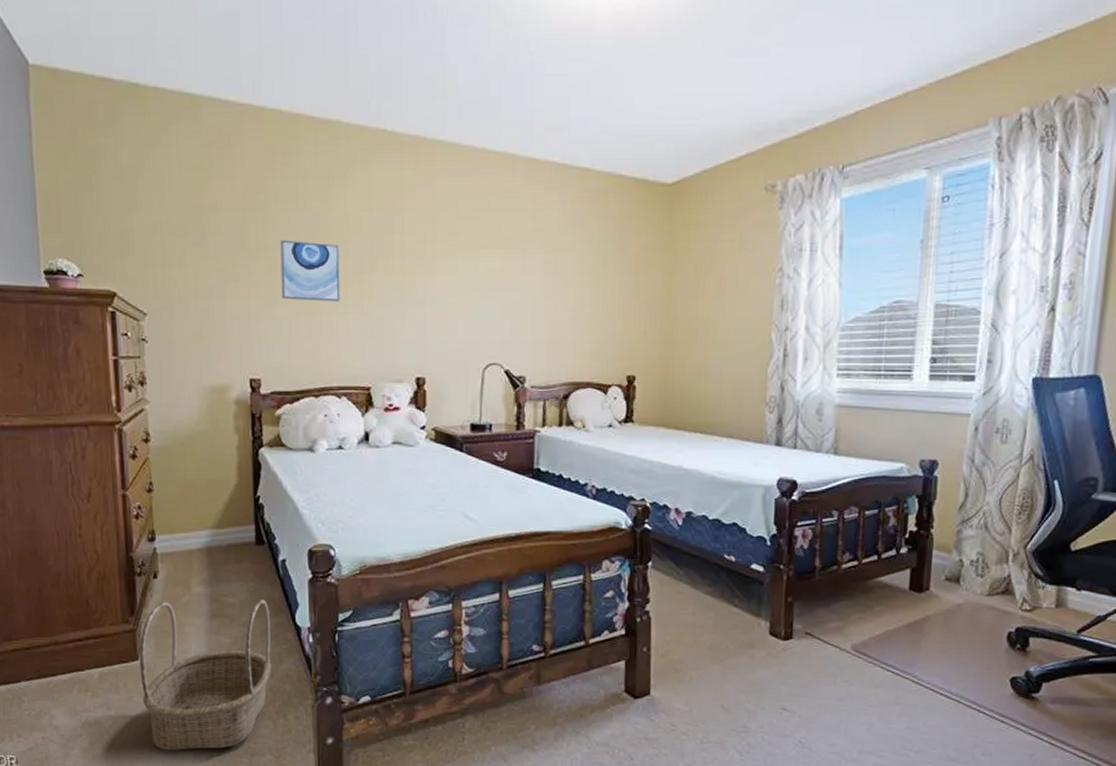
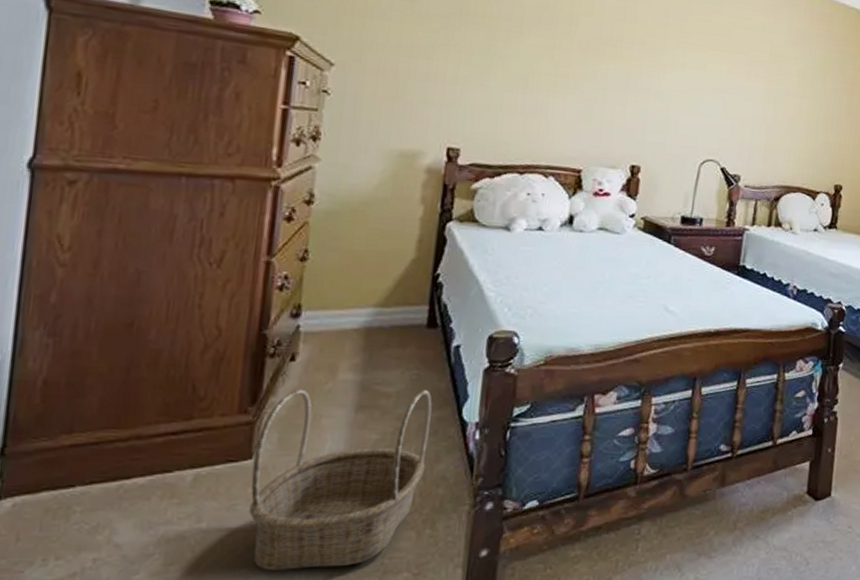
wall art: present [280,240,340,303] -> none [496,10,566,81]

